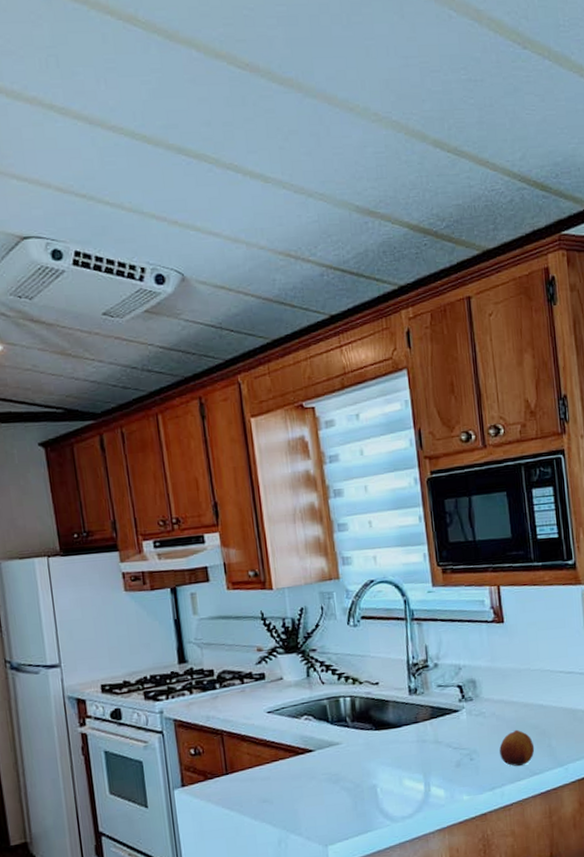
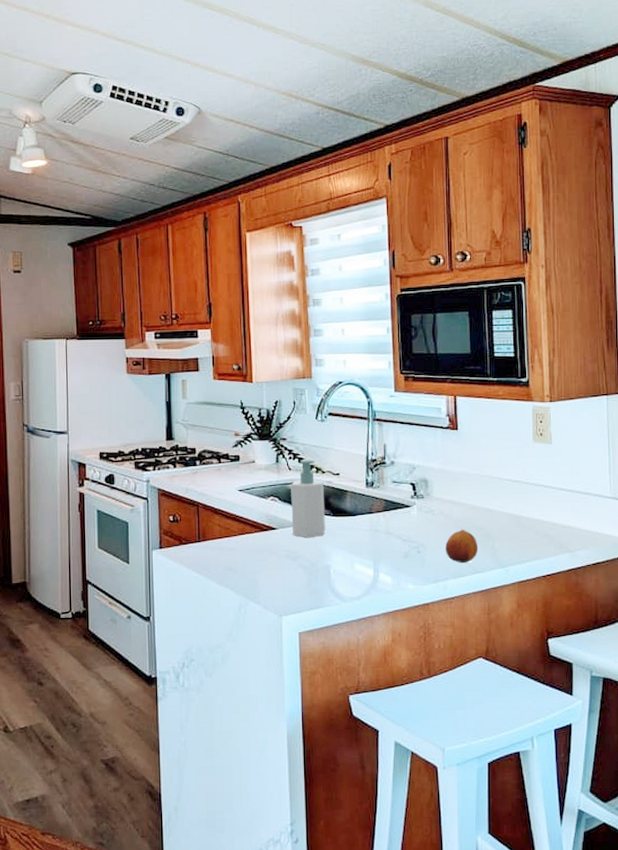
soap bottle: none [325,670,368,758] -> present [291,459,326,538]

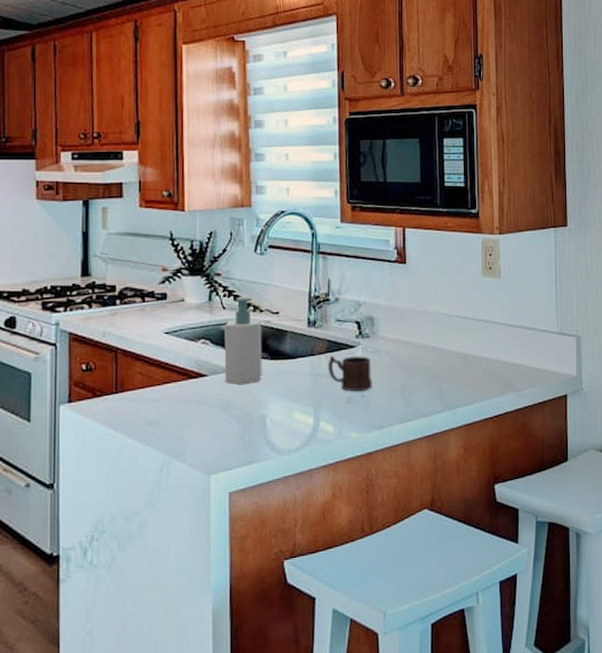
mug: none [385,514,427,547] -> present [328,356,372,391]
fruit: present [446,529,479,563] -> none [391,370,425,407]

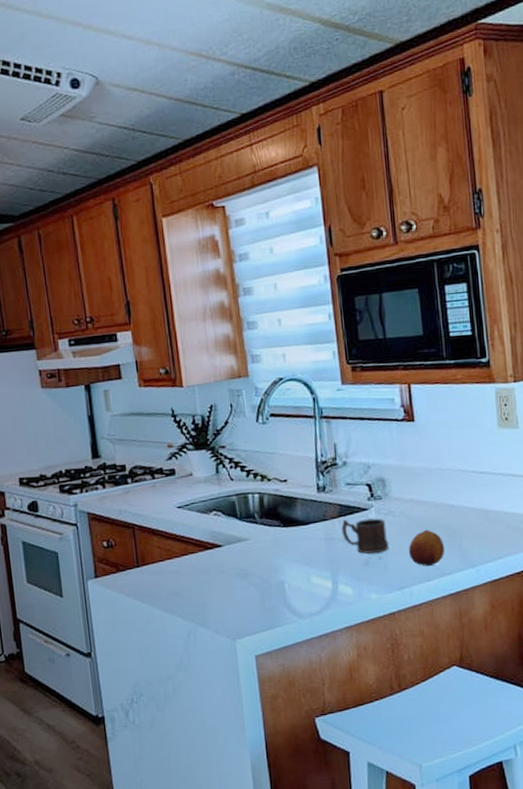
soap bottle: present [224,297,262,385] -> none [234,467,276,553]
fruit: none [391,370,425,407] -> present [409,529,445,566]

